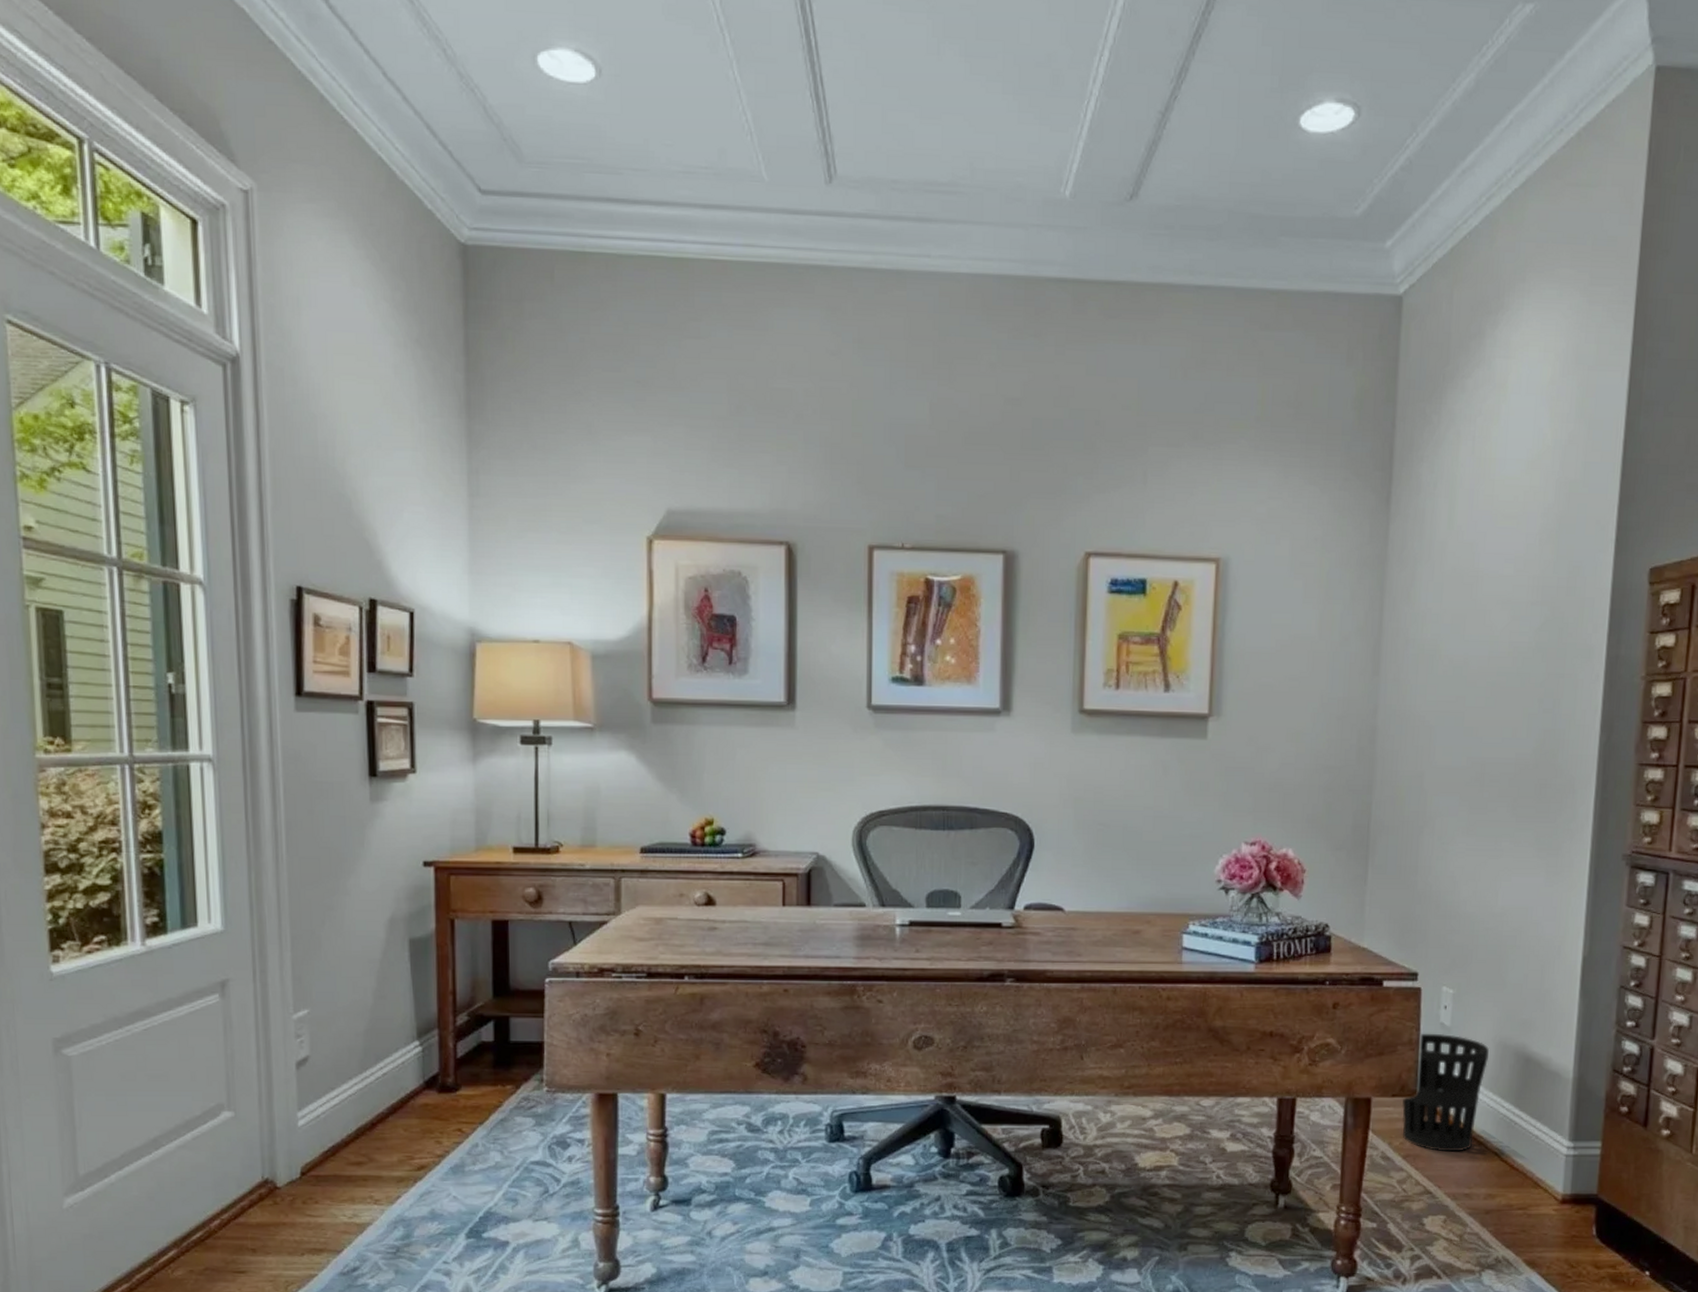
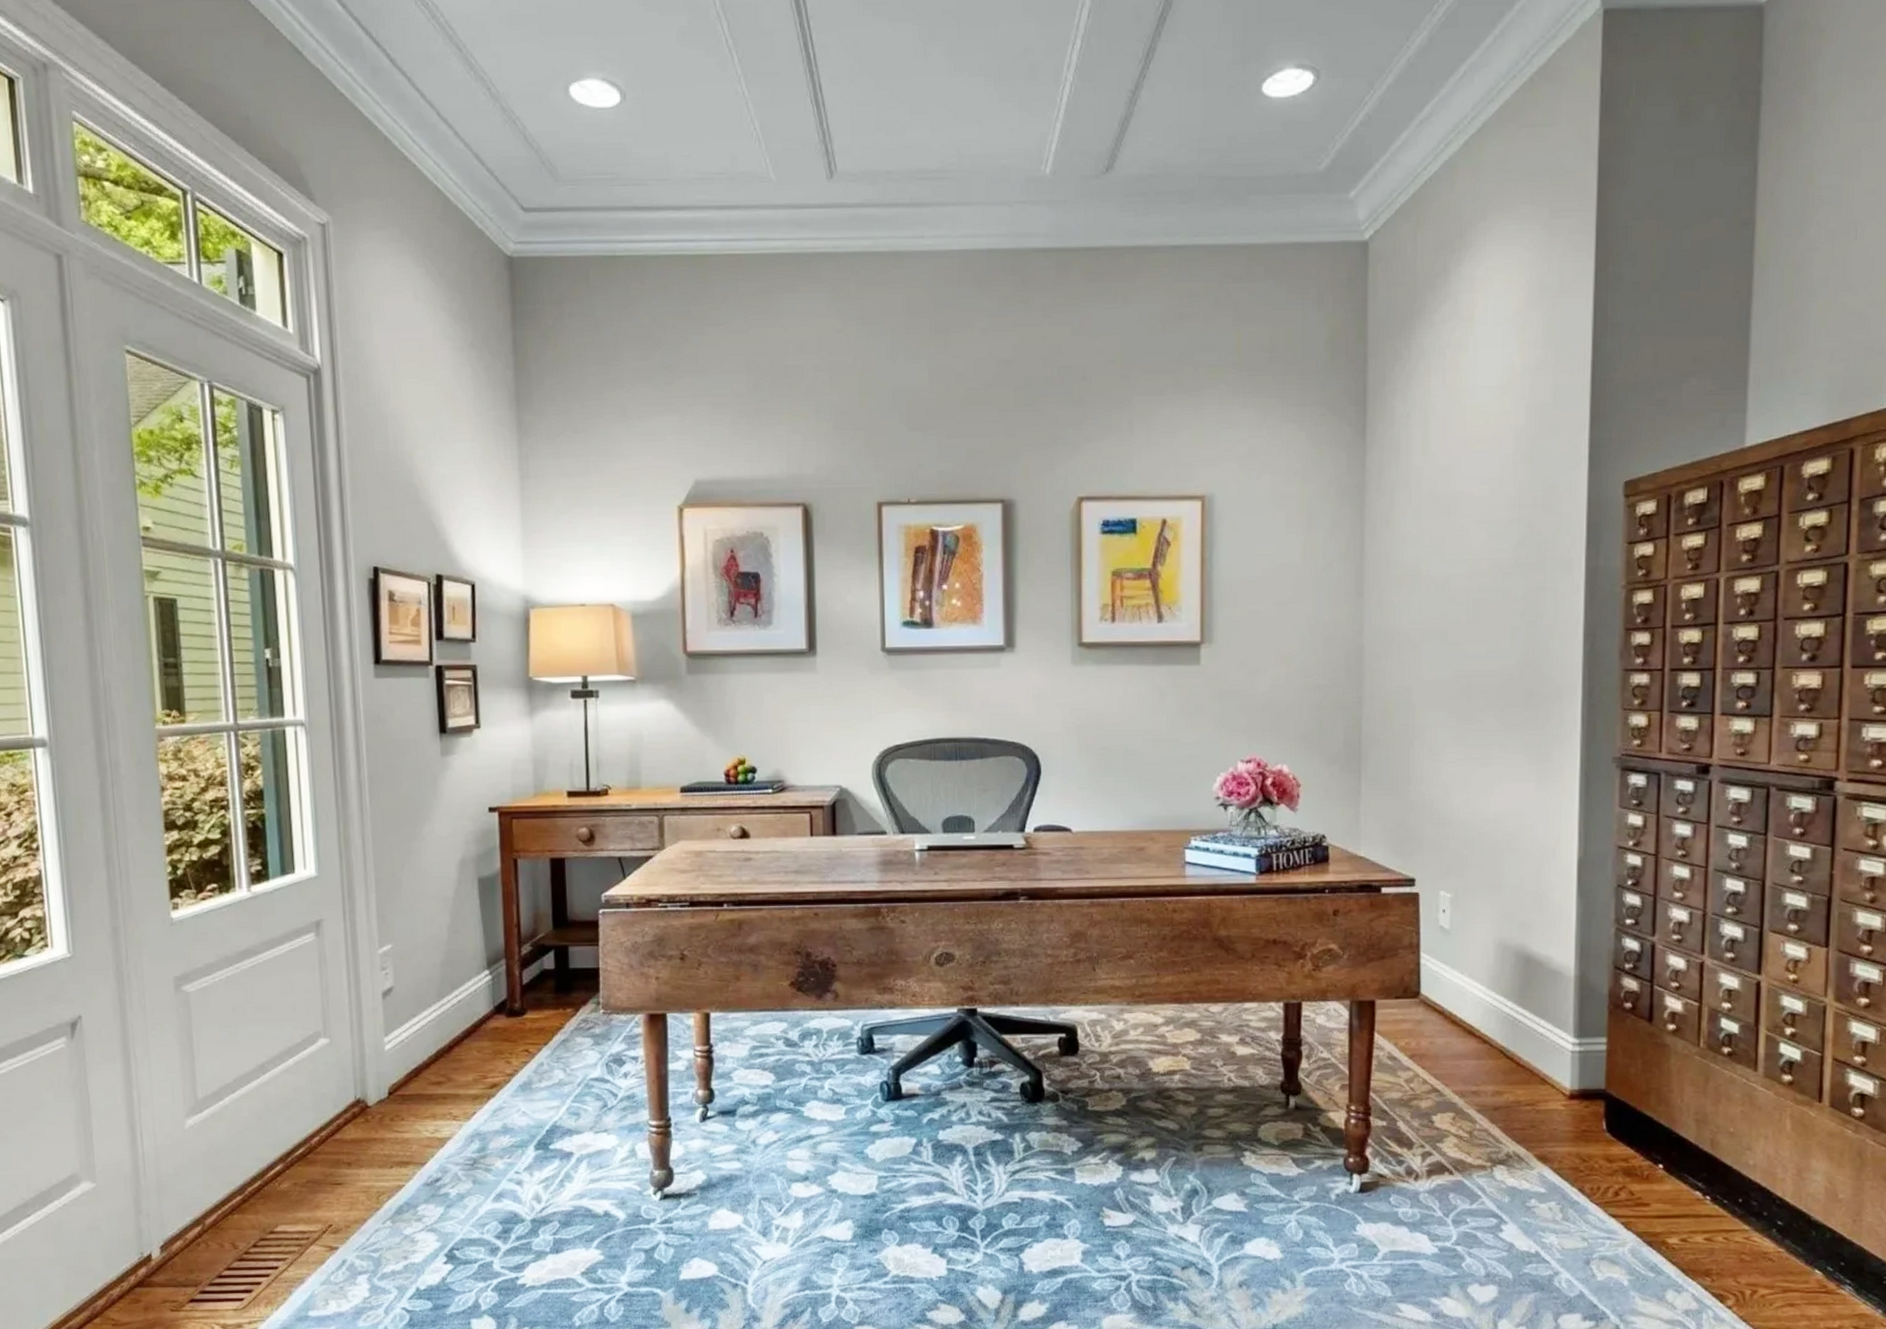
wastebasket: present [1402,1033,1489,1152] -> none [1405,936,1489,1051]

